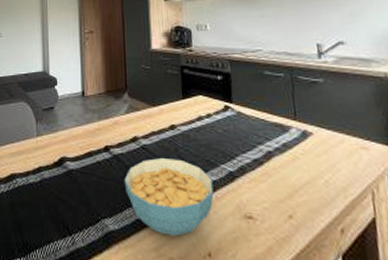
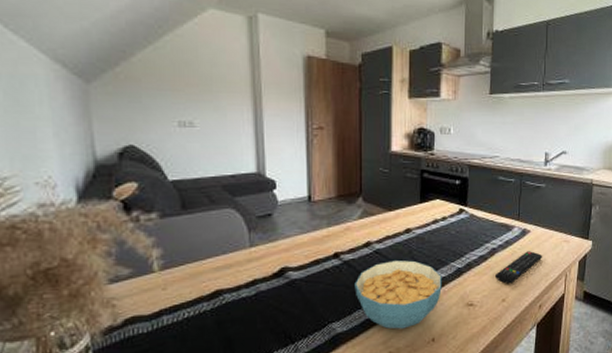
remote control: none [276,157,335,197] -> present [495,251,543,284]

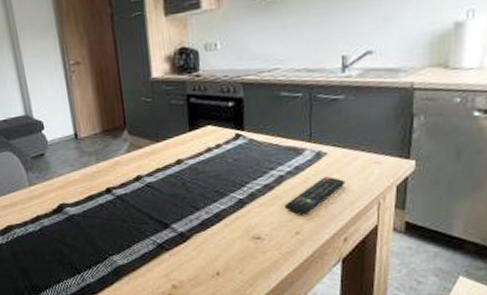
cereal bowl: present [354,260,442,329] -> none [130,192,223,263]

